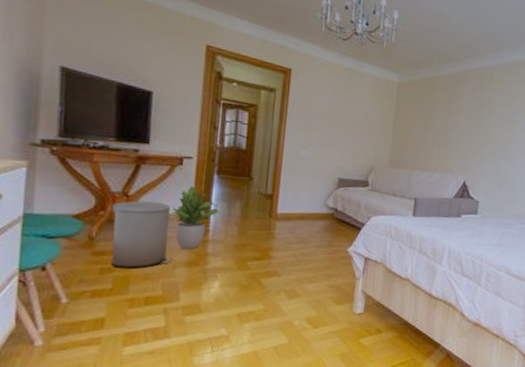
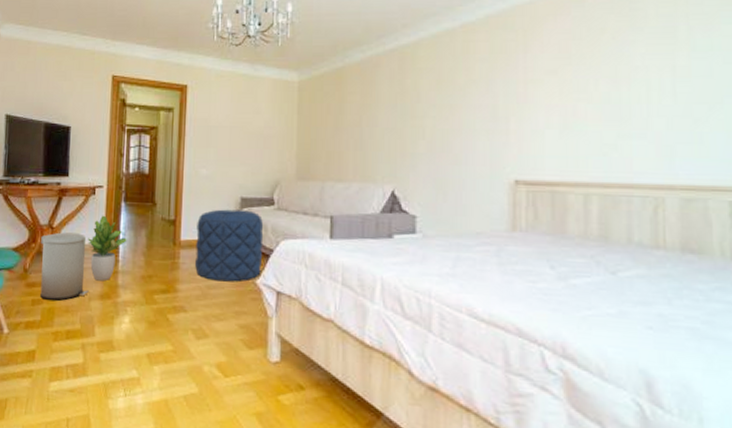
pouf: none [290,187,358,250] -> present [195,209,264,282]

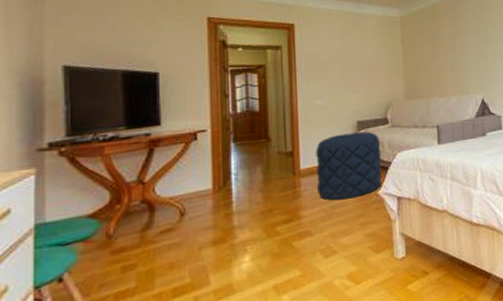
pedal bin: present [40,232,89,302] -> none [129,182,198,263]
potted plant: present [88,215,127,281] -> none [192,159,240,228]

